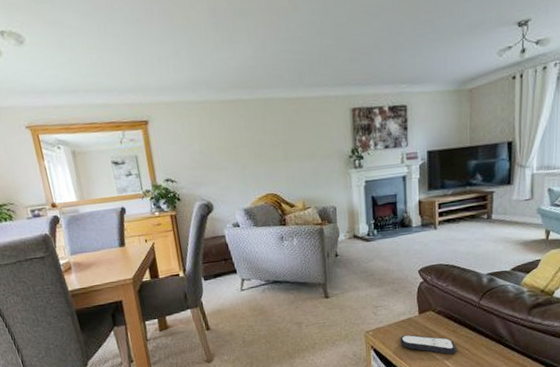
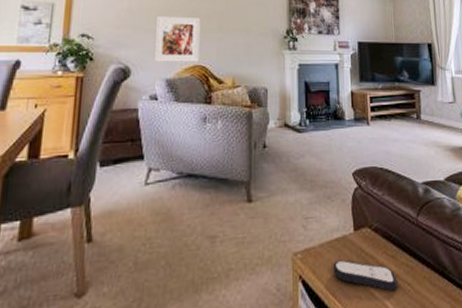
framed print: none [225,149,271,196] -> present [153,15,200,62]

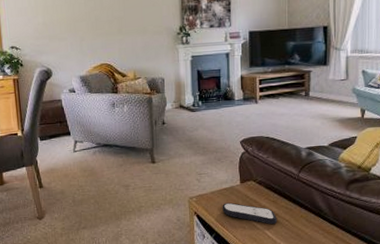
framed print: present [153,15,200,62] -> none [65,24,105,64]

